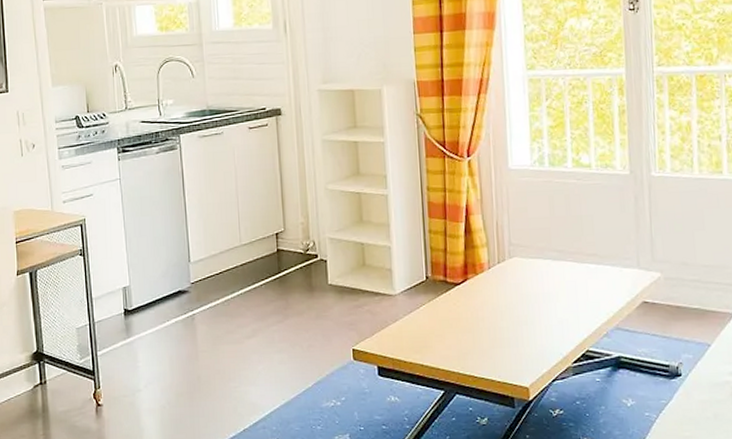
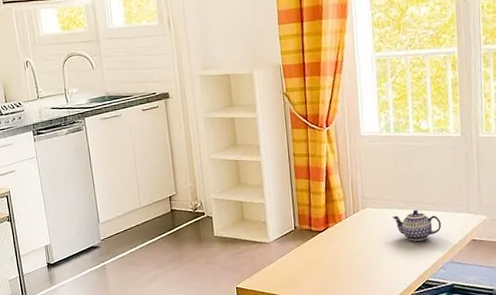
teapot: none [546,261,606,301] -> present [392,209,442,241]

